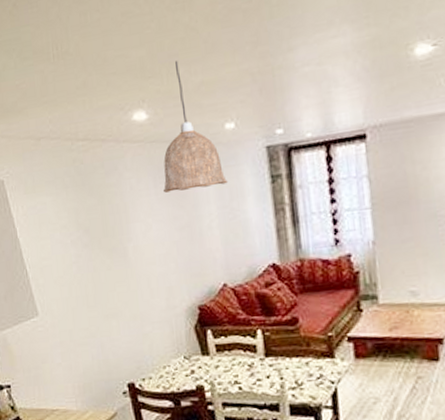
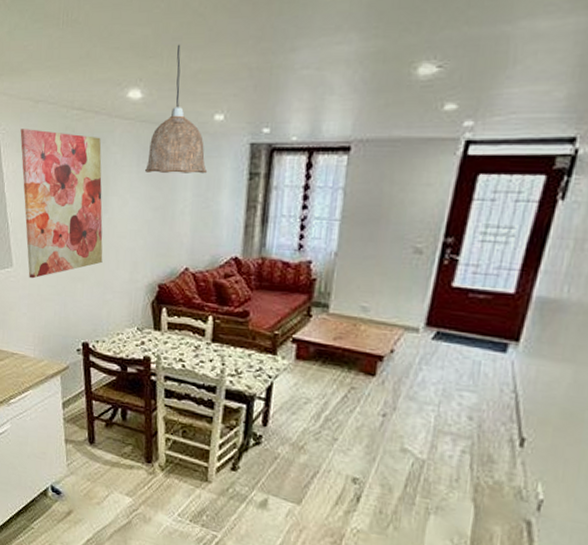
wall art: none [25,164,135,325] -> present [20,129,103,279]

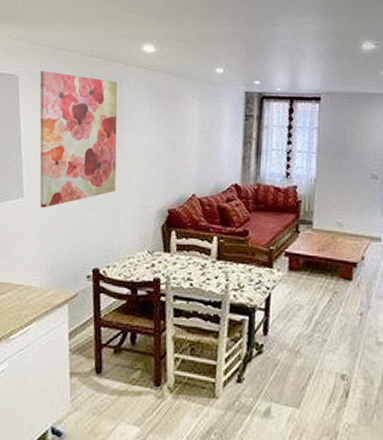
pendant lamp: present [144,44,208,174] -> none [156,13,211,115]

